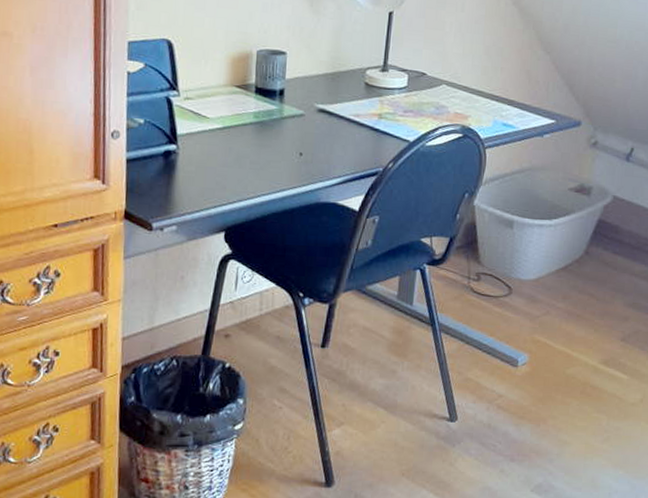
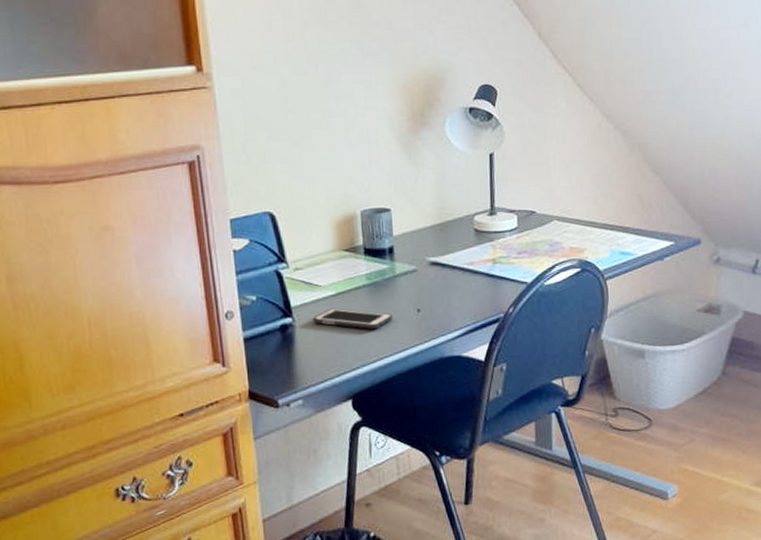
cell phone: none [196,140,275,166] -> present [312,308,393,329]

